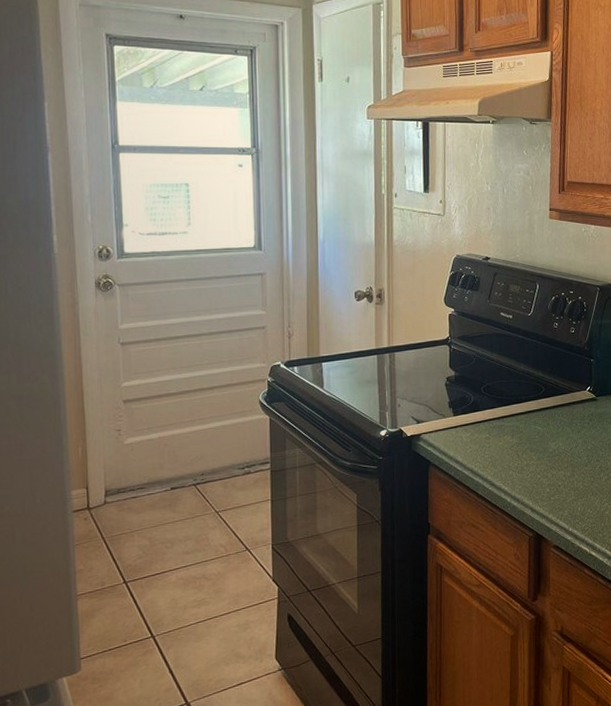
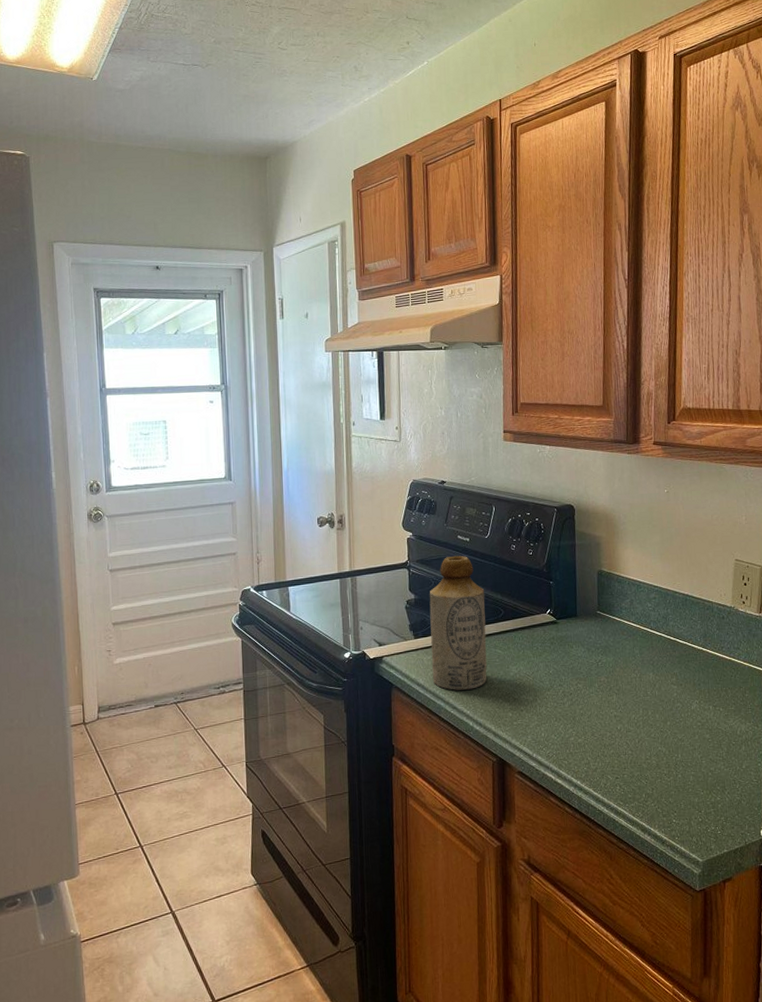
bottle: none [470,332,527,467] -> present [429,555,487,690]

